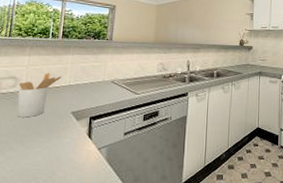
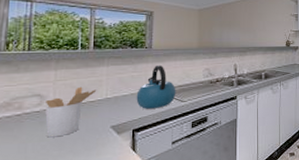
kettle: none [95,56,132,99] -> present [136,64,176,109]

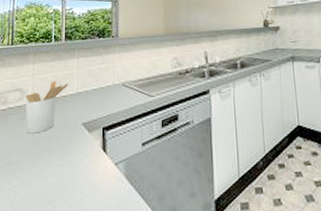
kettle: present [136,64,176,109] -> none [105,55,144,105]

